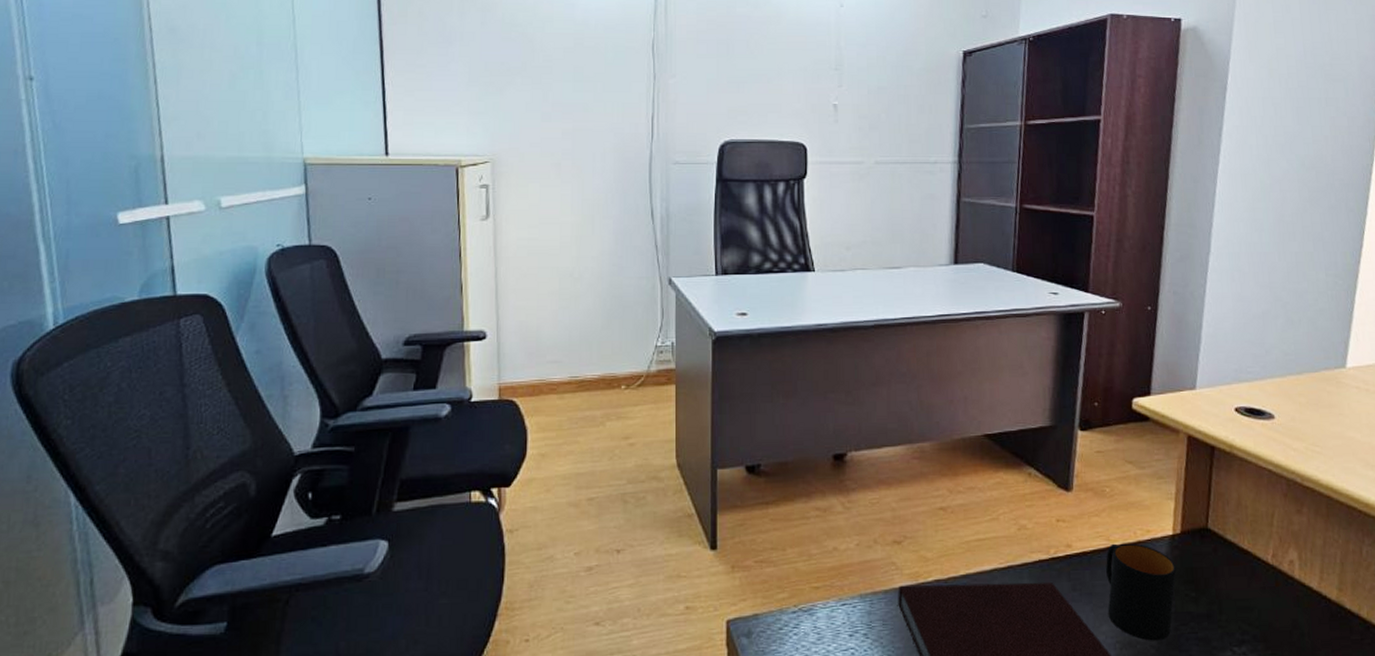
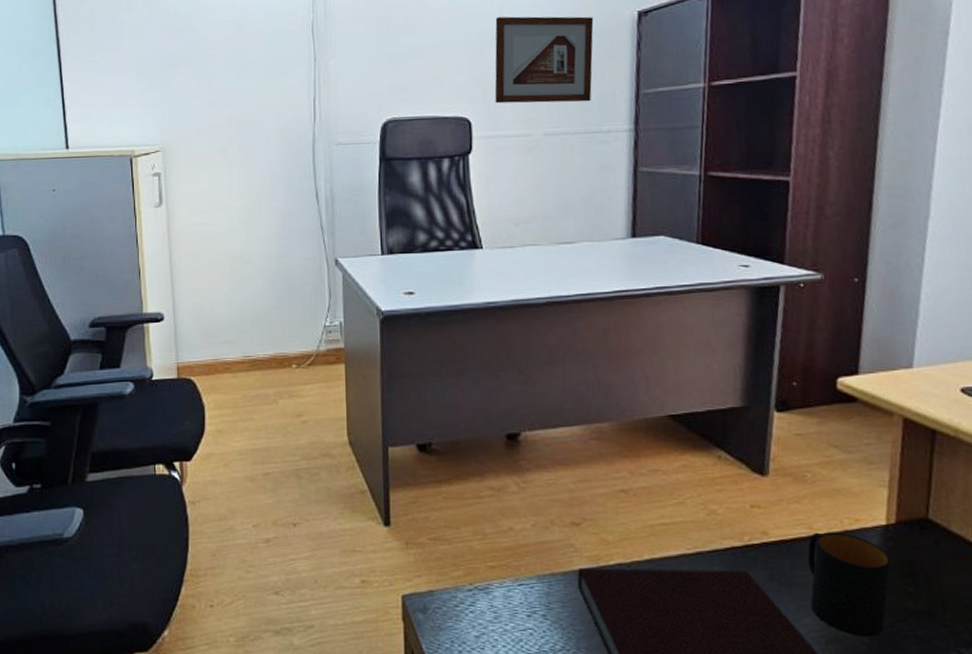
picture frame: none [829,48,923,134] -> present [494,16,594,104]

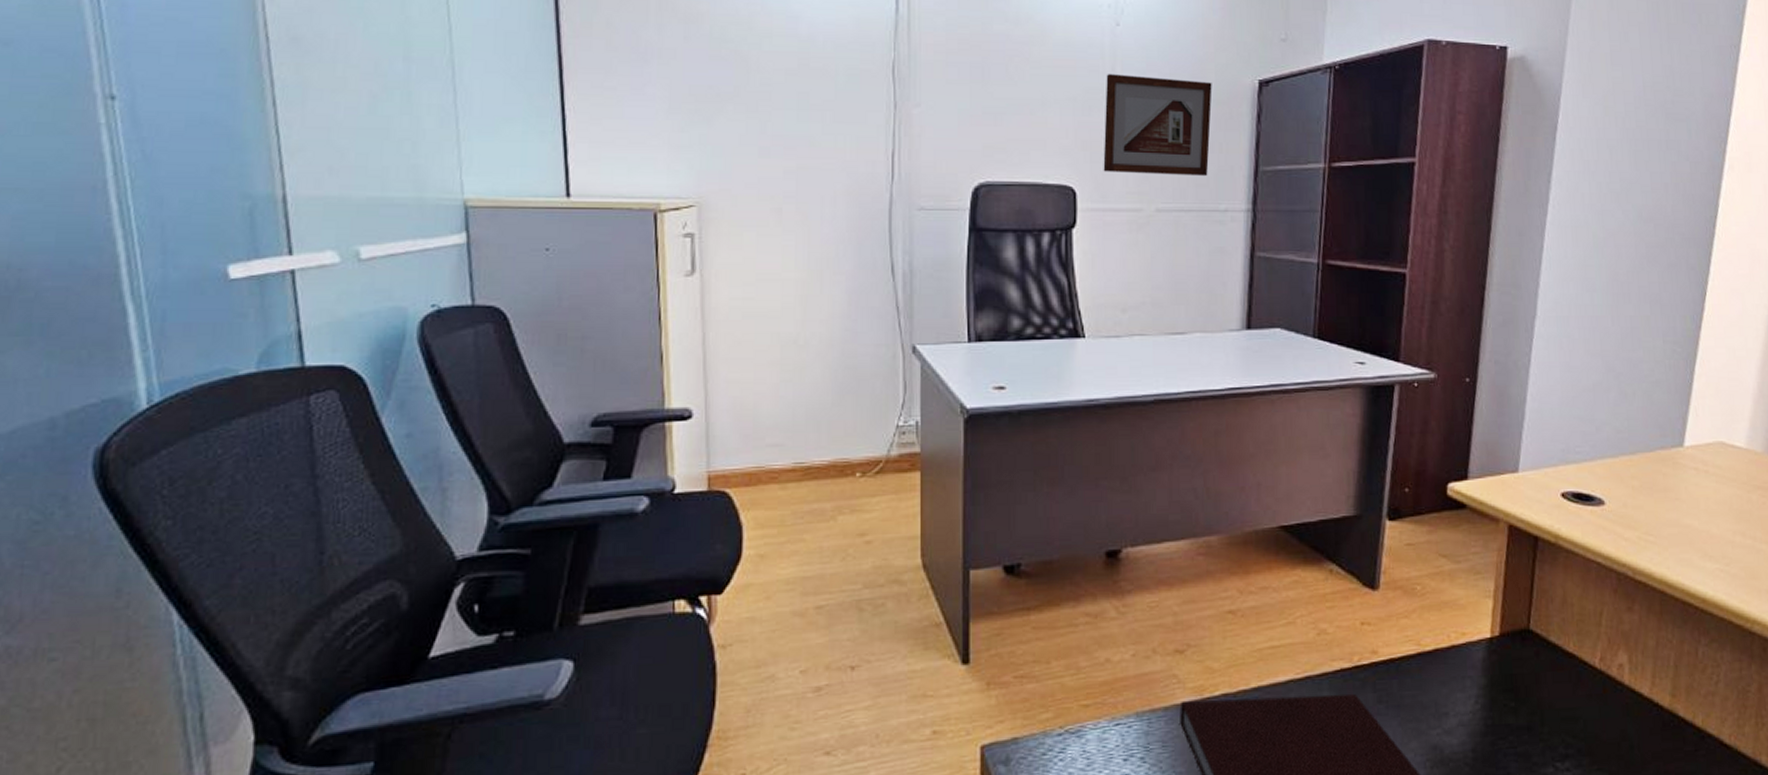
mug: present [808,532,891,637] -> none [1416,647,1495,758]

